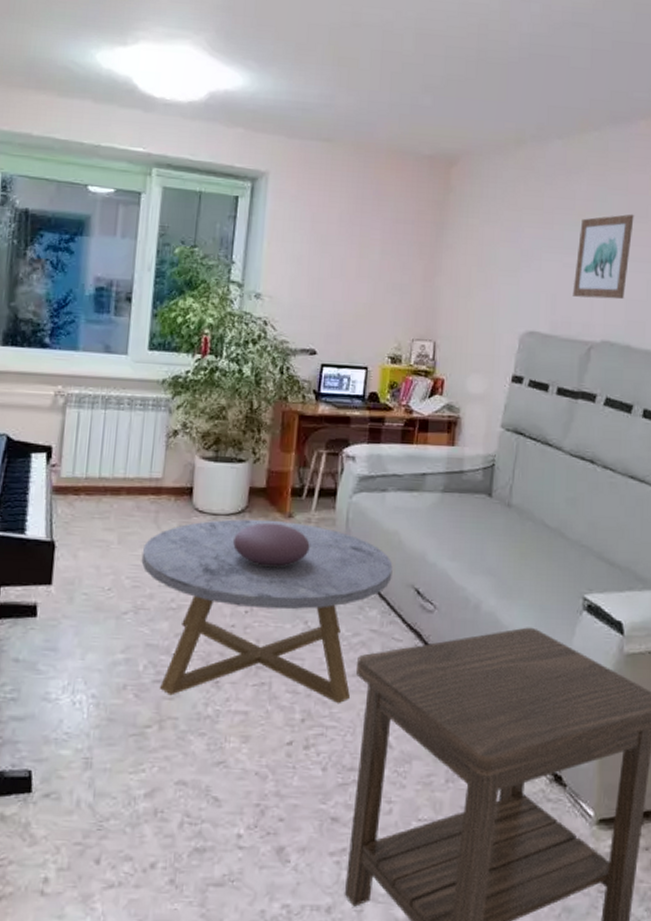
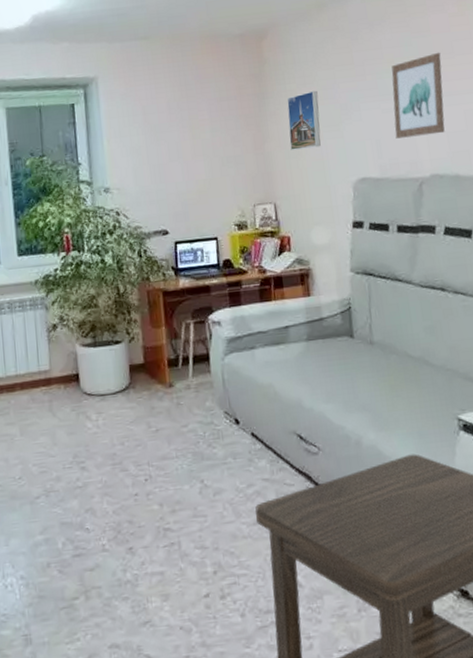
coffee table: present [141,519,393,703] -> none [43,391,274,567]
decorative bowl: present [233,522,310,567] -> none [123,394,194,435]
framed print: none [461,229,500,291] -> present [287,90,321,150]

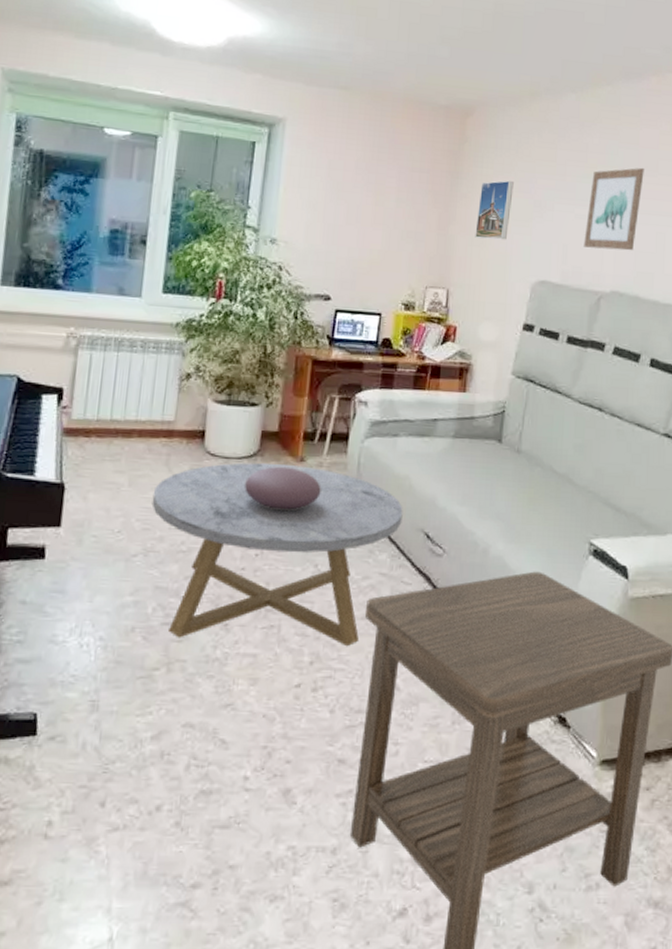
coffee table: none [43,391,274,567] -> present [151,462,403,646]
decorative bowl: none [123,394,194,435] -> present [245,466,321,510]

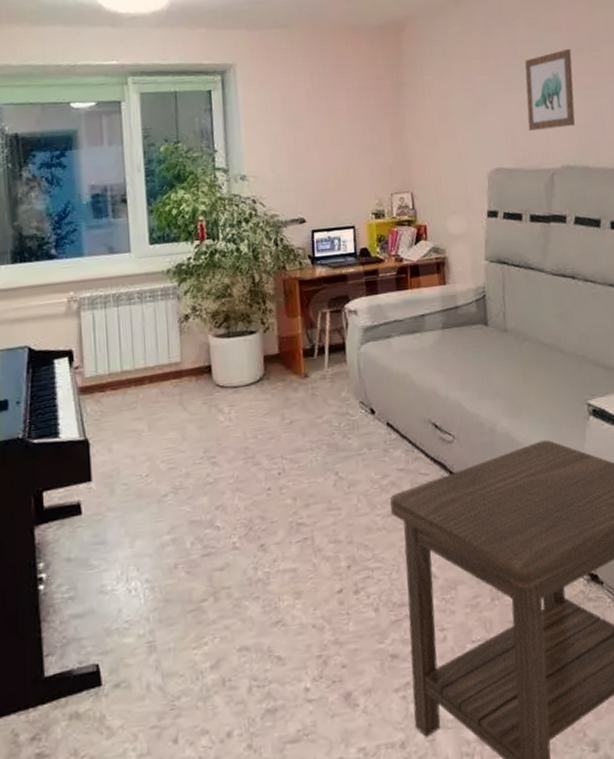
coffee table: present [151,462,403,646] -> none [172,381,410,567]
decorative bowl: present [245,466,321,510] -> none [257,384,329,427]
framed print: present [475,180,514,240] -> none [424,82,457,140]

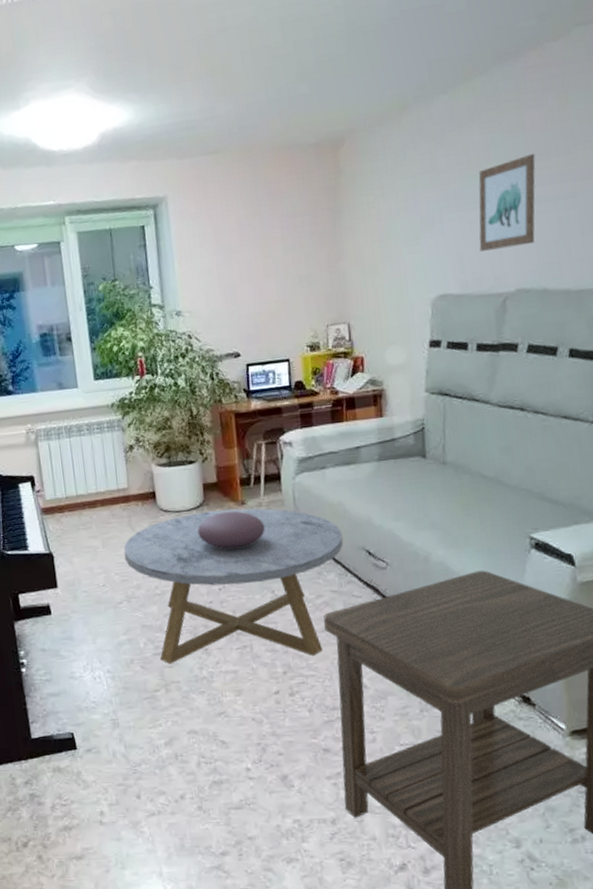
coffee table: none [172,381,410,567] -> present [123,508,344,665]
decorative bowl: none [257,384,329,427] -> present [198,511,265,549]

